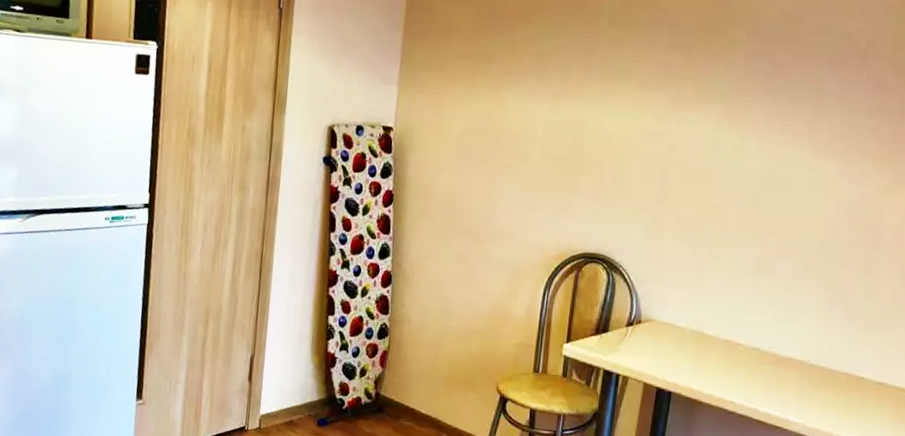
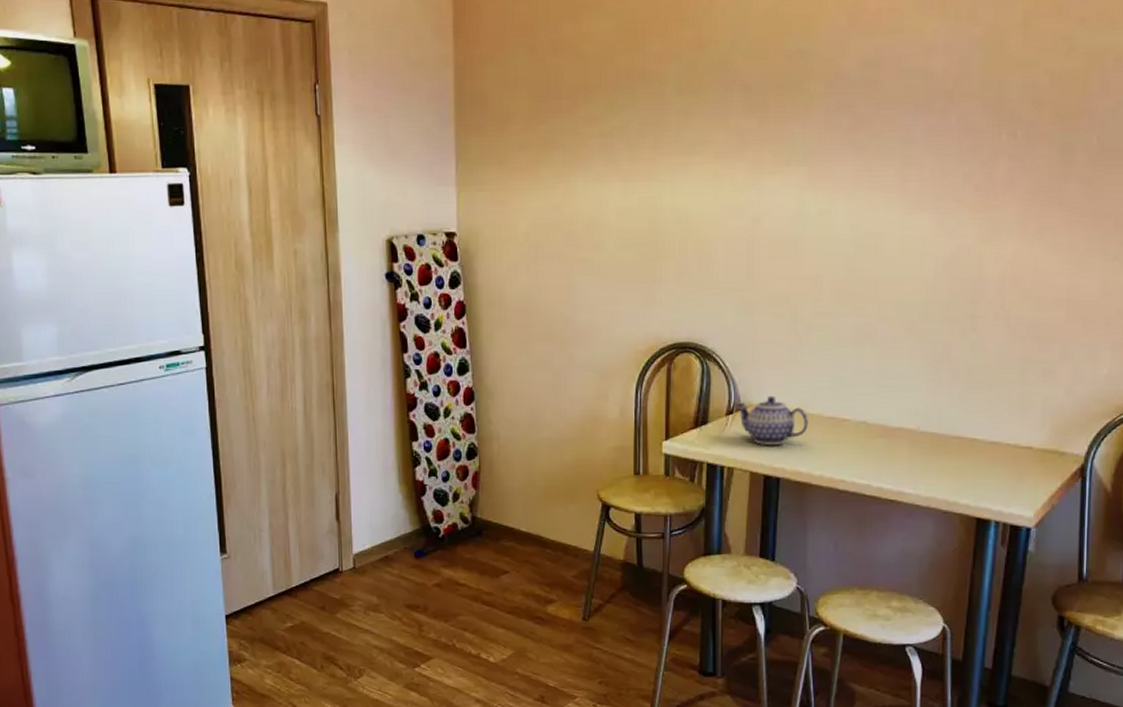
teapot: none [636,312,705,361] -> present [735,395,809,446]

